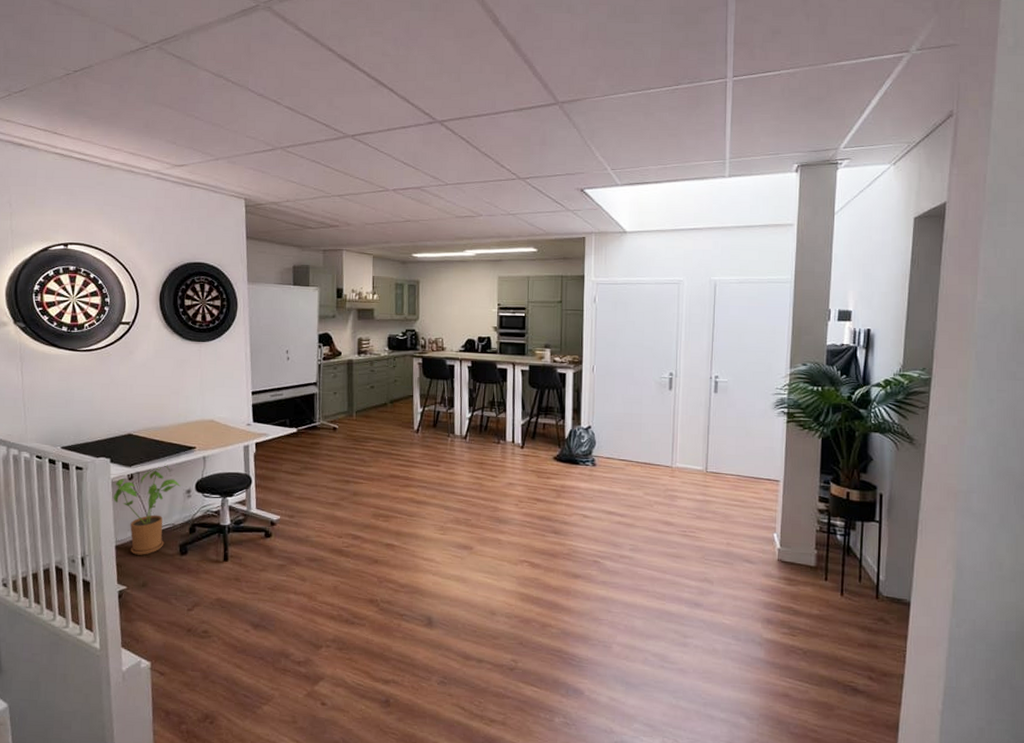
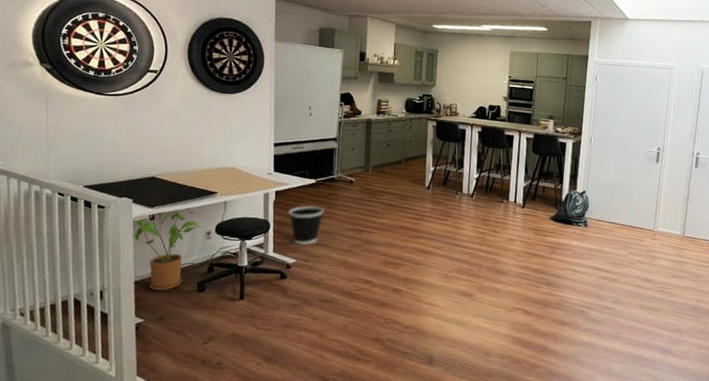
wastebasket: none [270,457,307,500] -> present [288,205,324,245]

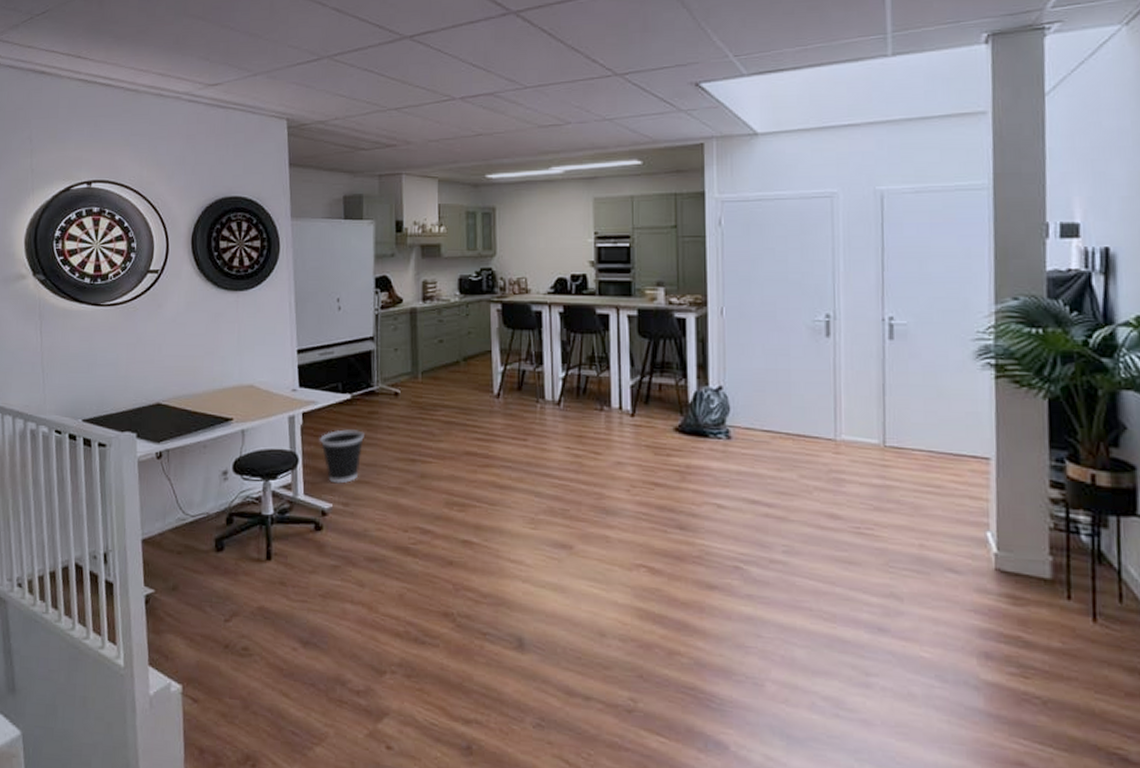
house plant: present [134,206,201,291] -> none [139,439,216,551]

